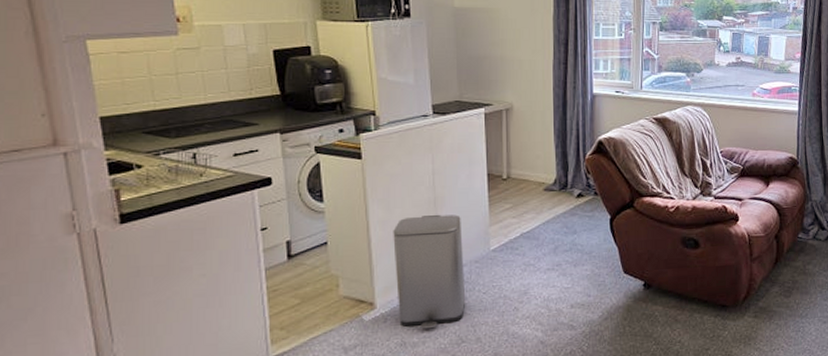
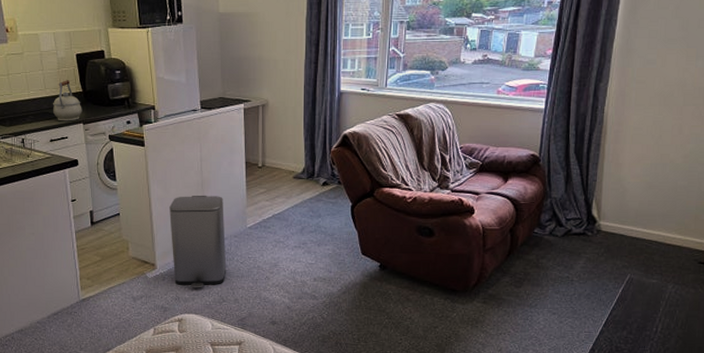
kettle: none [238,81,280,131] -> present [52,80,83,121]

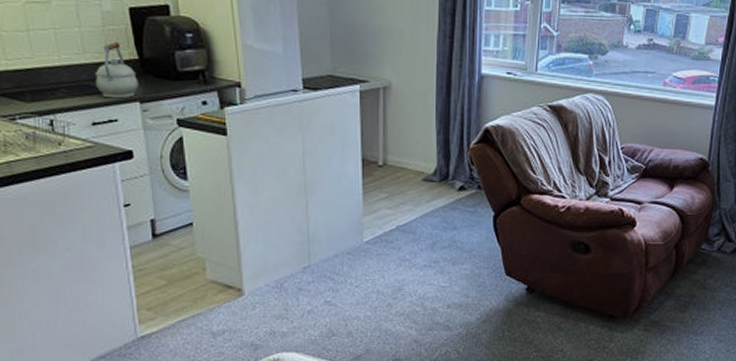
pedal bin: present [169,195,227,288] -> none [261,200,337,319]

